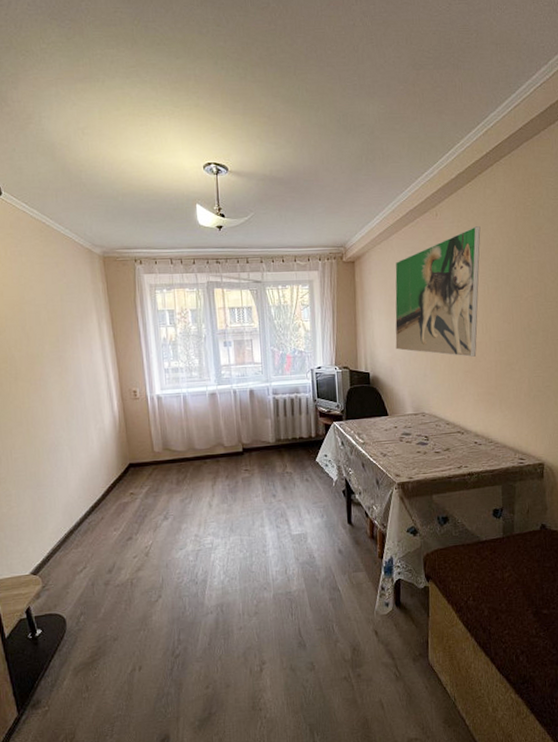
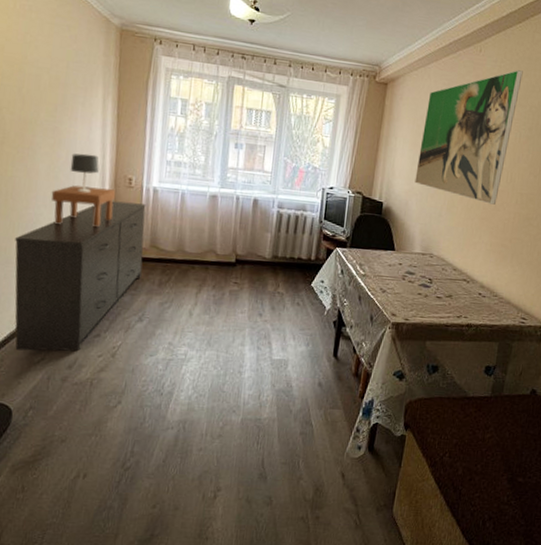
dresser: none [42,412,160,563] -> present [14,201,146,352]
table lamp: none [66,375,125,444] -> present [51,153,116,228]

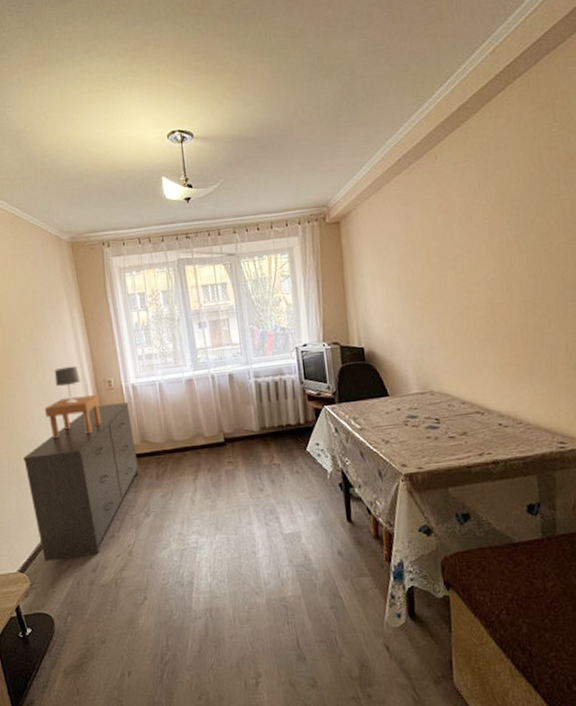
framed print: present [414,70,523,205] -> none [388,164,496,322]

